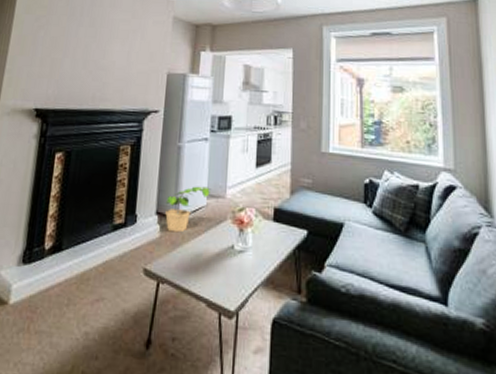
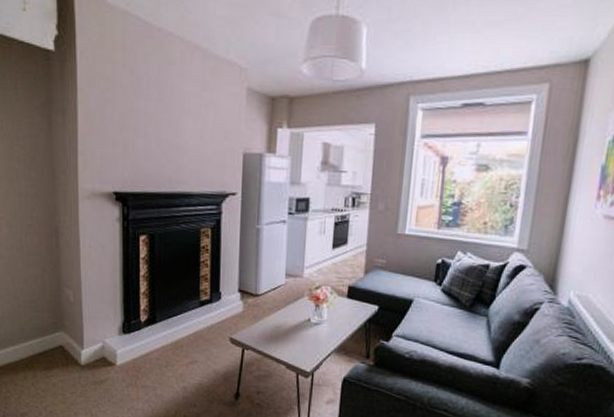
potted plant: present [165,186,212,233] -> none [247,266,290,308]

